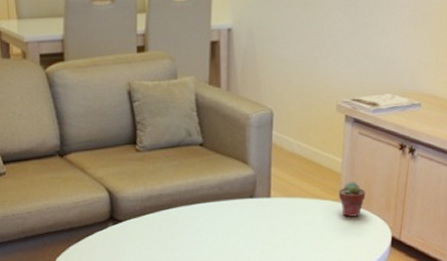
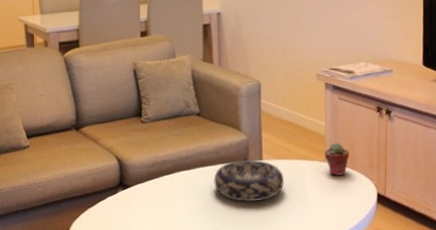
decorative bowl: none [215,196,292,241] -> present [214,159,284,202]

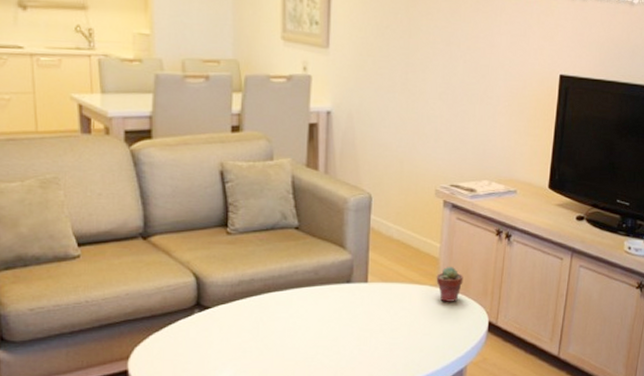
decorative bowl: present [214,159,284,202] -> none [310,281,390,328]

